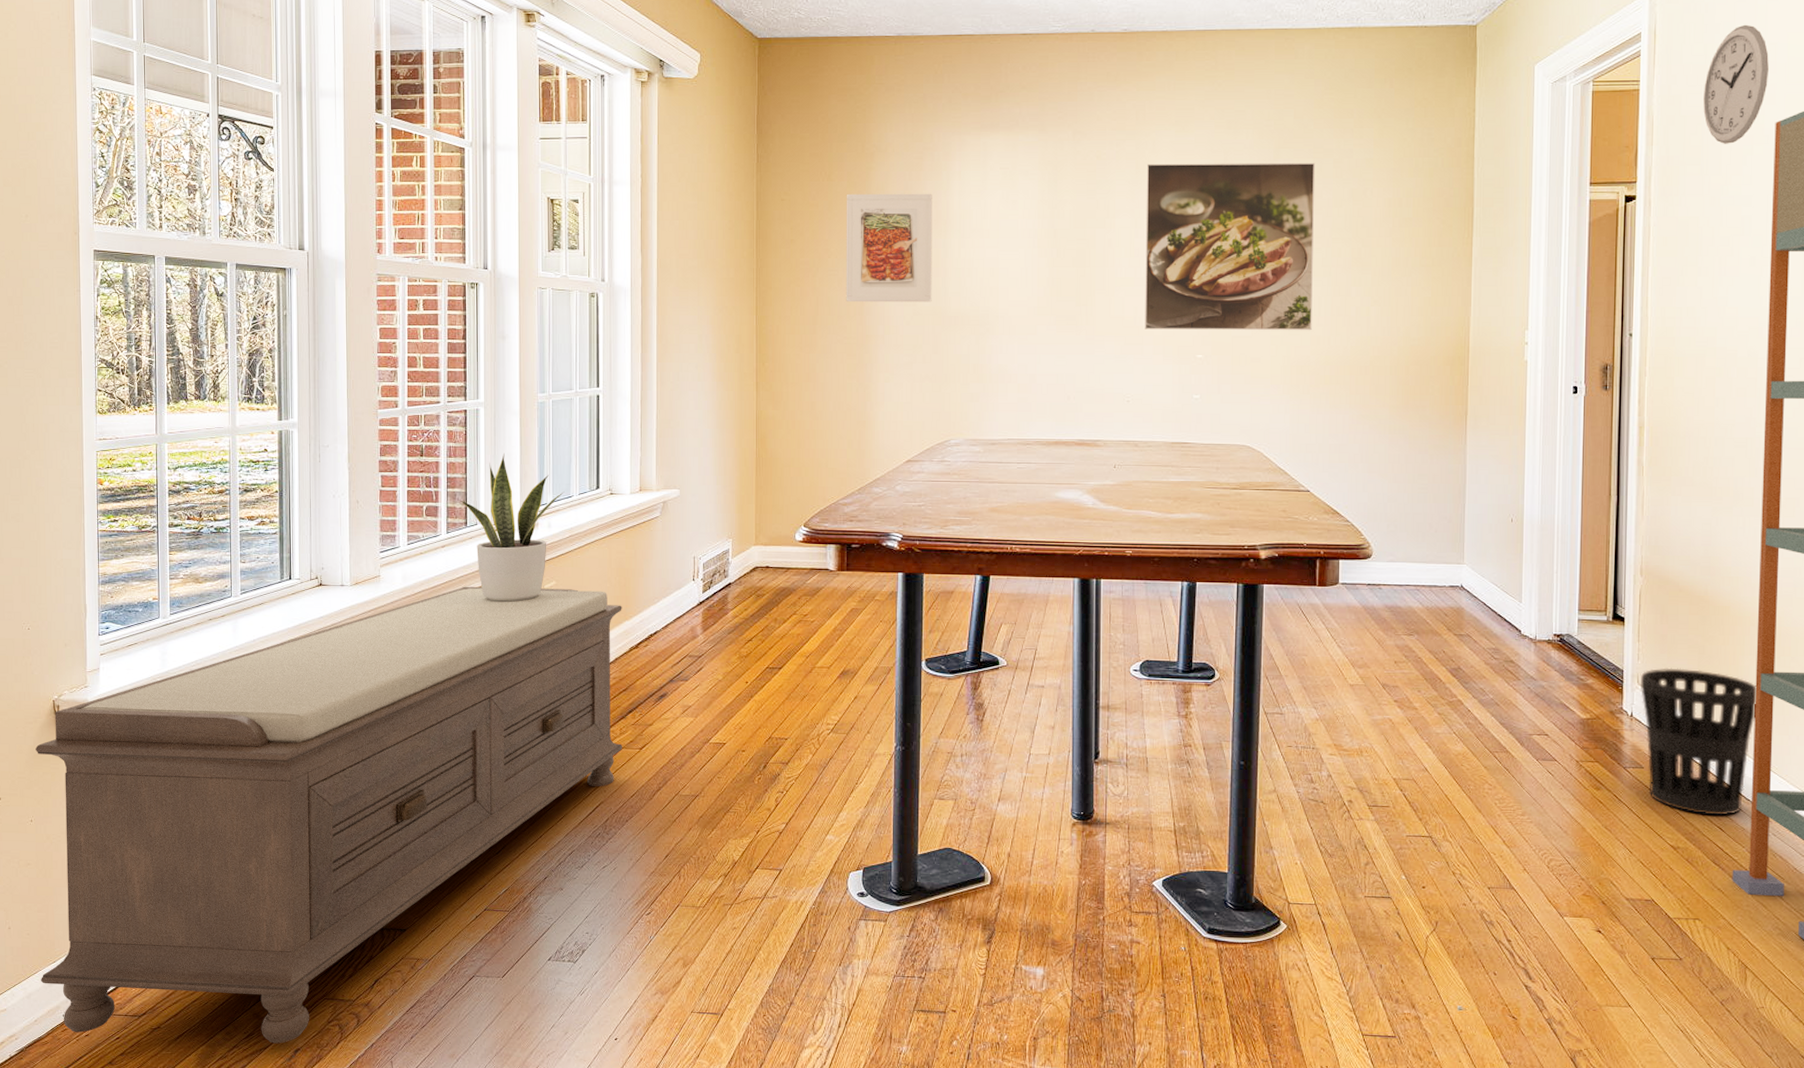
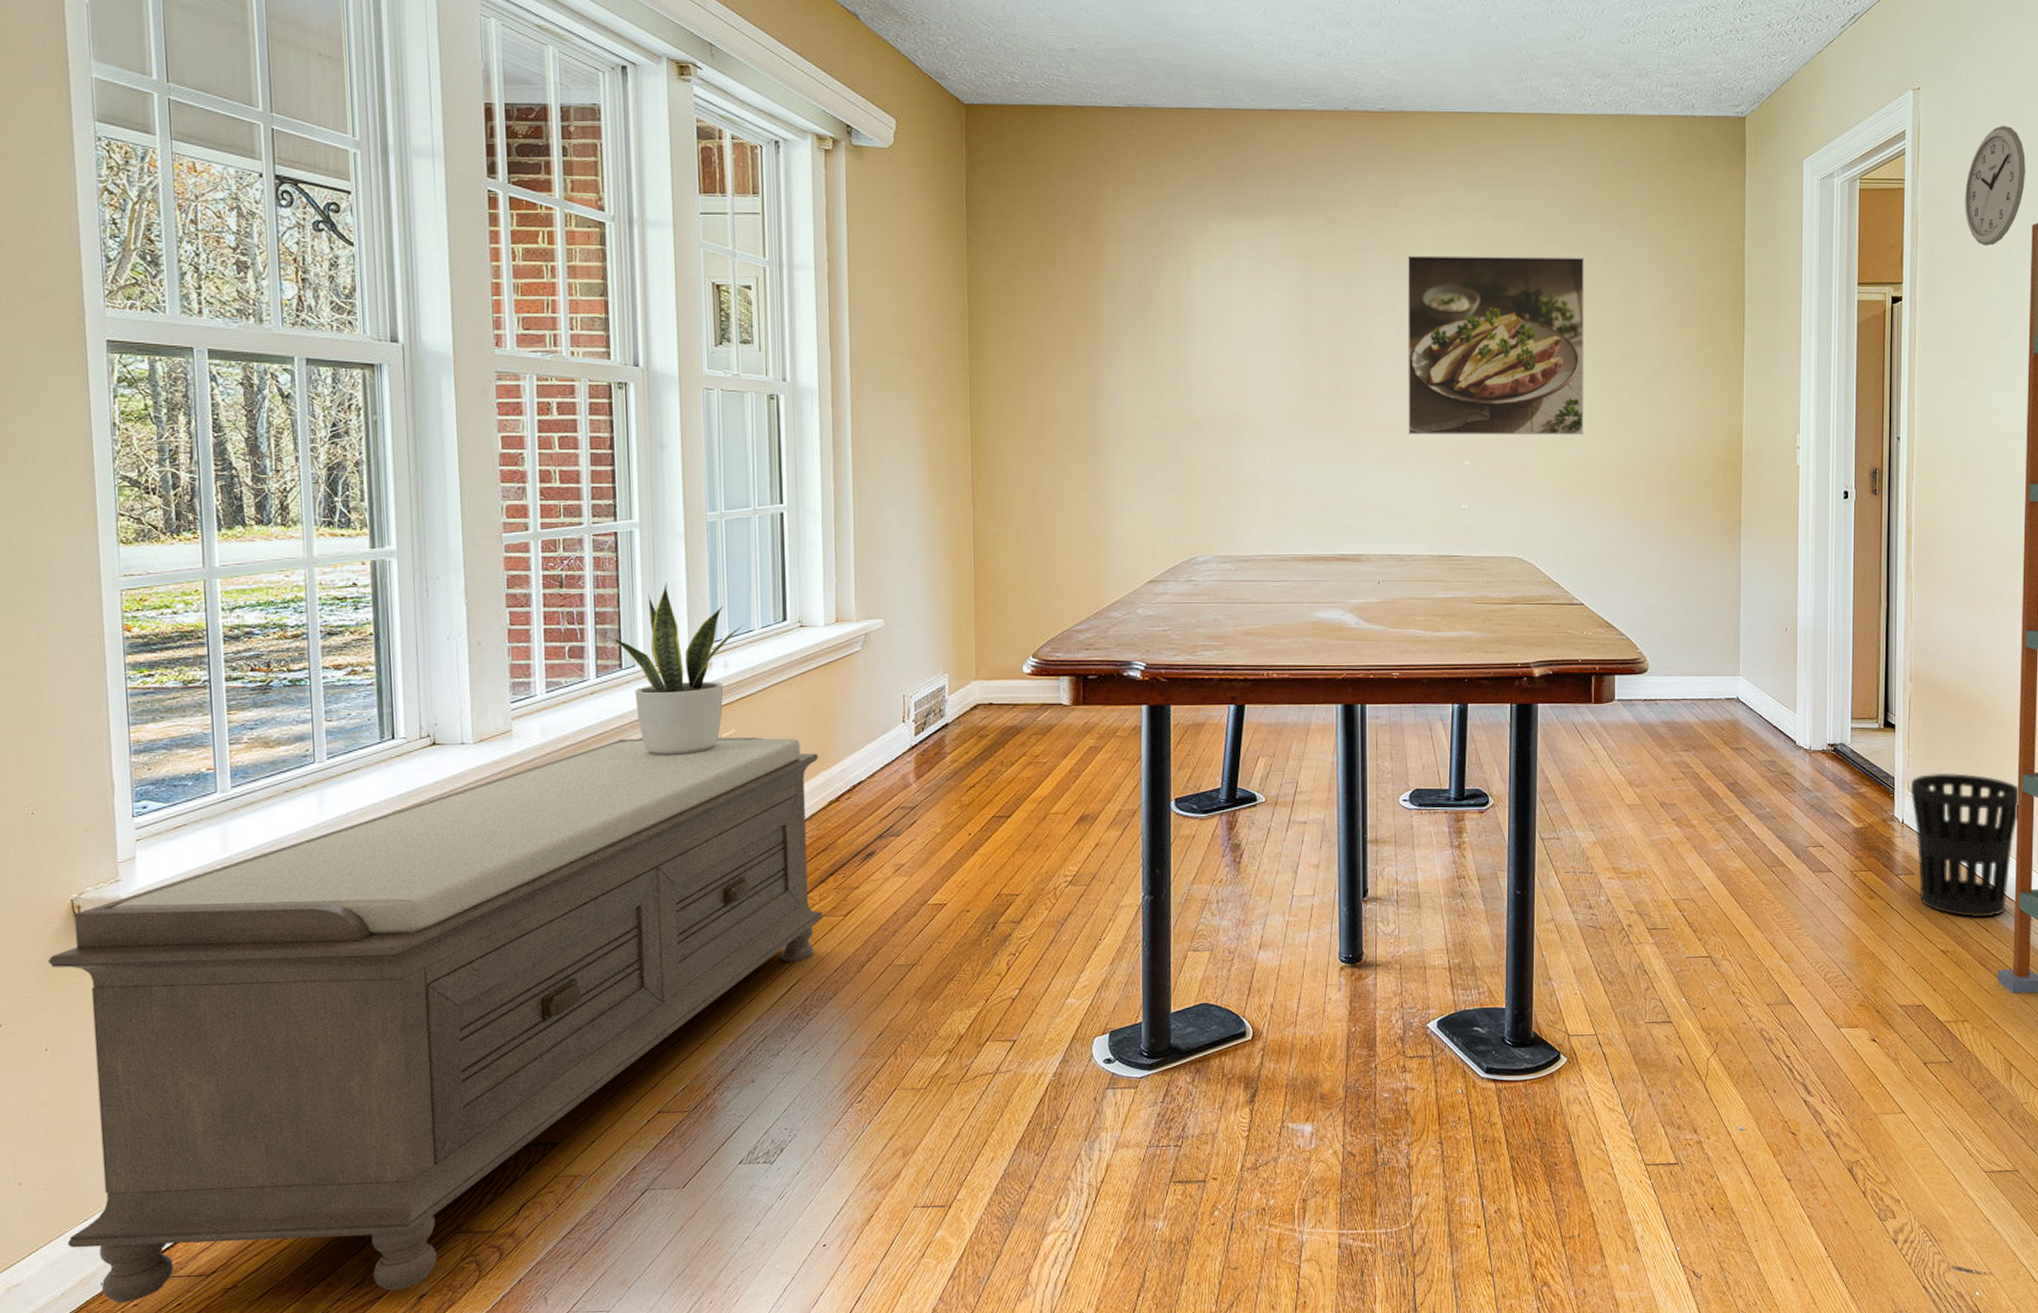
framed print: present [846,193,932,303] -> none [1072,283,1174,406]

